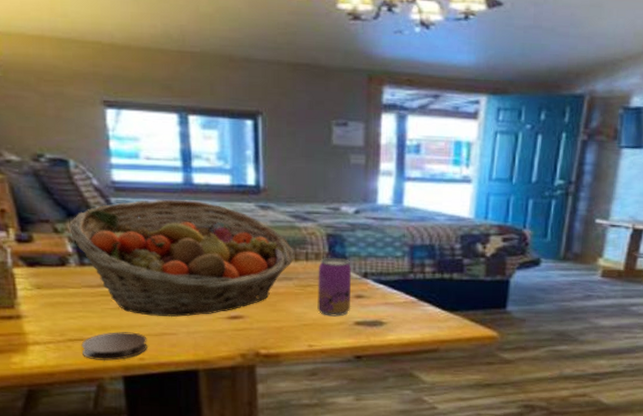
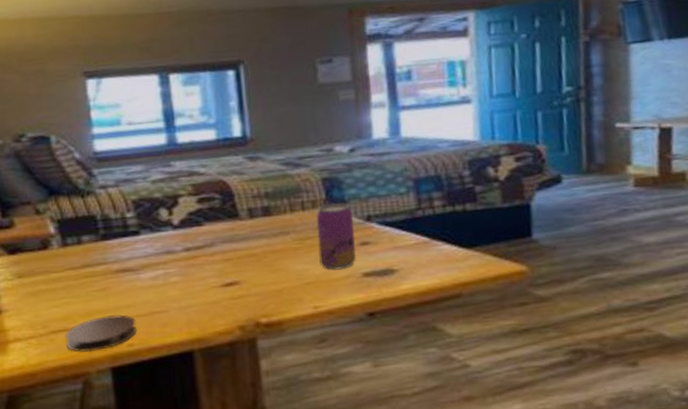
fruit basket: present [69,199,294,318] -> none [51,160,289,294]

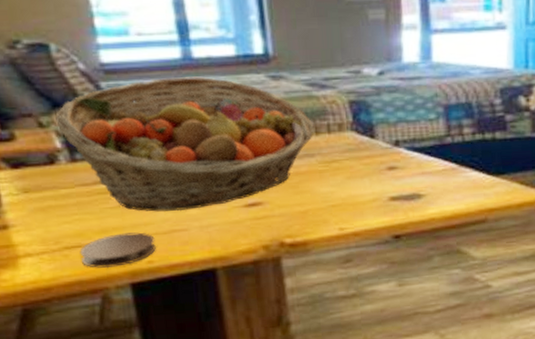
fruit basket: none [51,160,289,294] -> present [55,76,314,212]
beverage can: present [316,203,357,271] -> none [342,126,384,194]

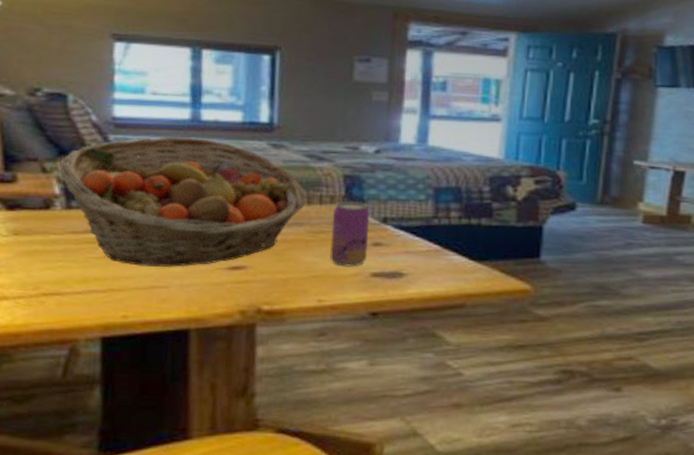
coaster: present [80,232,156,269] -> none [56,284,134,320]
beverage can: none [342,126,384,194] -> present [330,200,370,267]

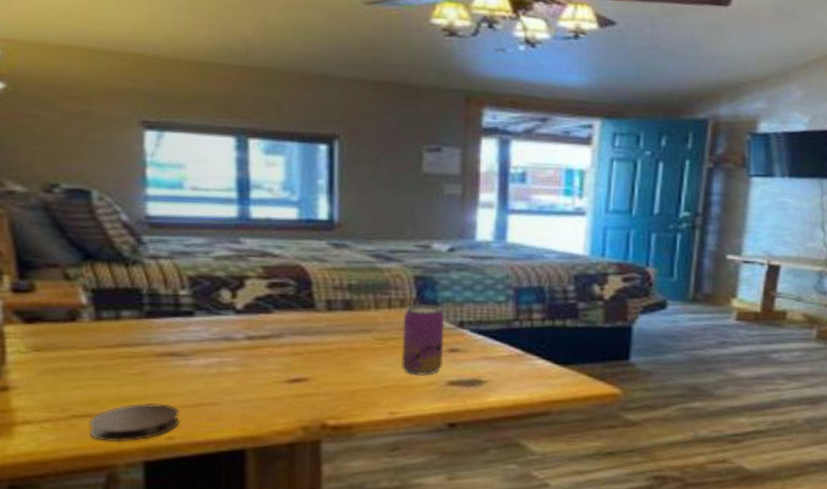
coaster: none [56,284,134,320] -> present [89,403,180,443]
fruit basket: present [59,137,307,268] -> none [85,237,374,383]

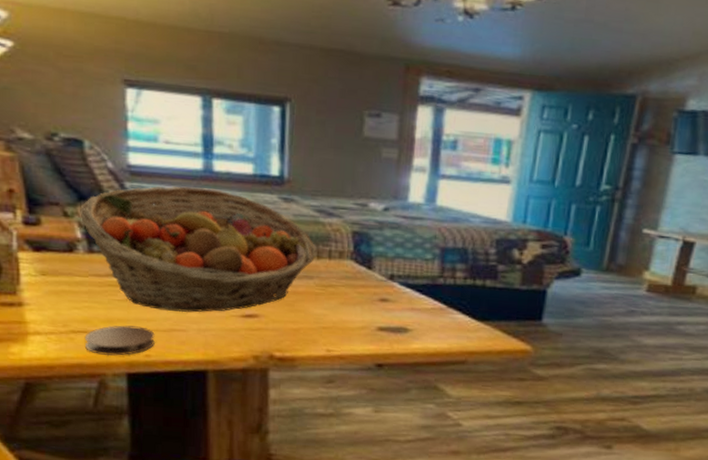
fruit basket: none [85,237,374,383] -> present [80,186,316,313]
beverage can: present [402,304,445,376] -> none [338,256,378,321]

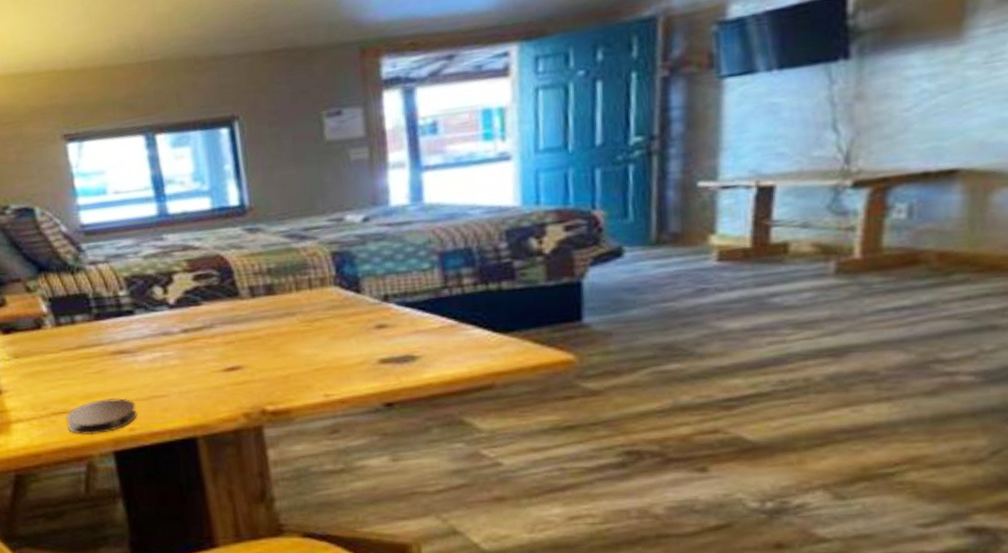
fruit basket: present [80,186,316,313] -> none [41,233,294,377]

